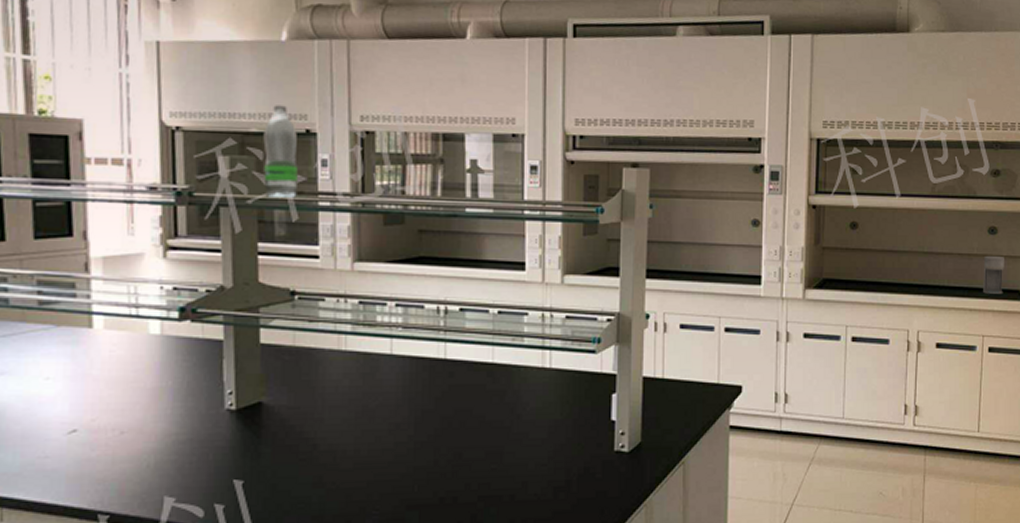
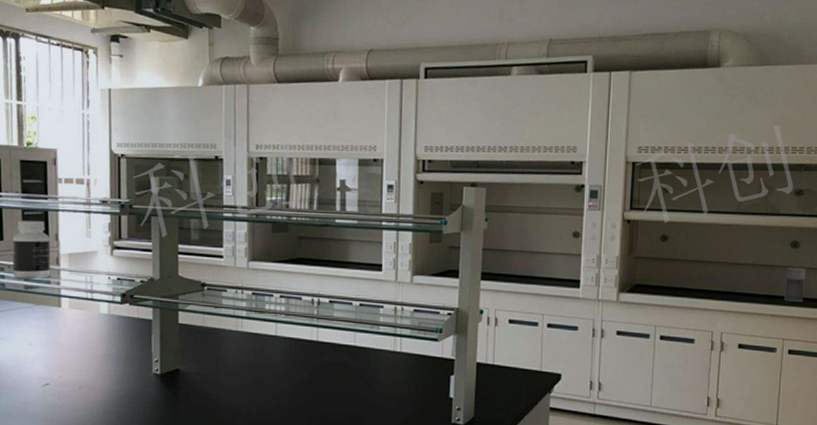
medicine bottle: none [19,213,77,292] -> present [12,220,51,280]
bottle: present [263,105,298,198] -> none [183,137,209,210]

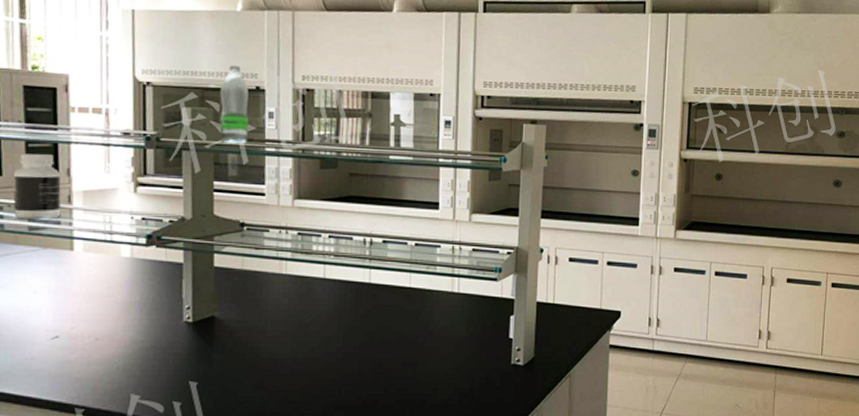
bottle: none [183,137,209,210] -> present [220,65,249,144]
container: present [784,267,807,302] -> none [828,204,848,238]

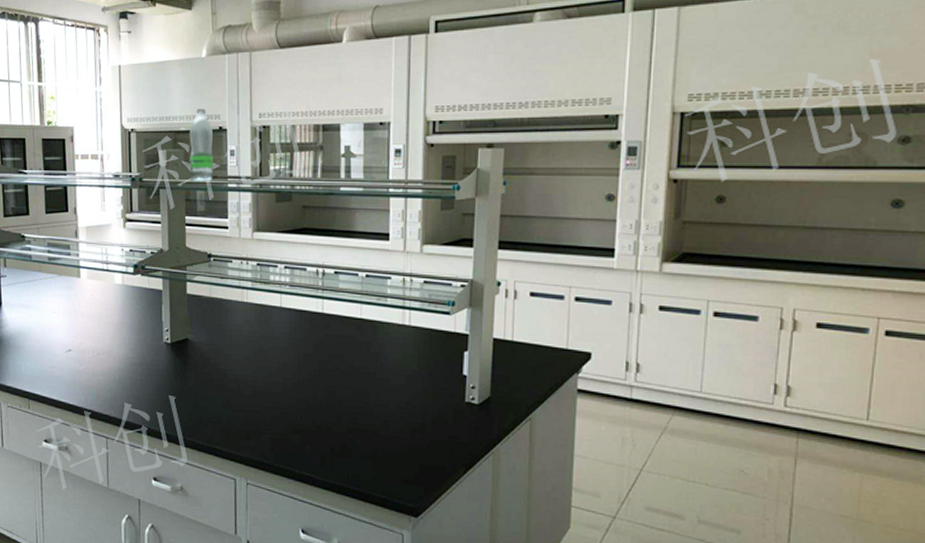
medicine bottle: present [13,153,62,220] -> none [37,195,71,252]

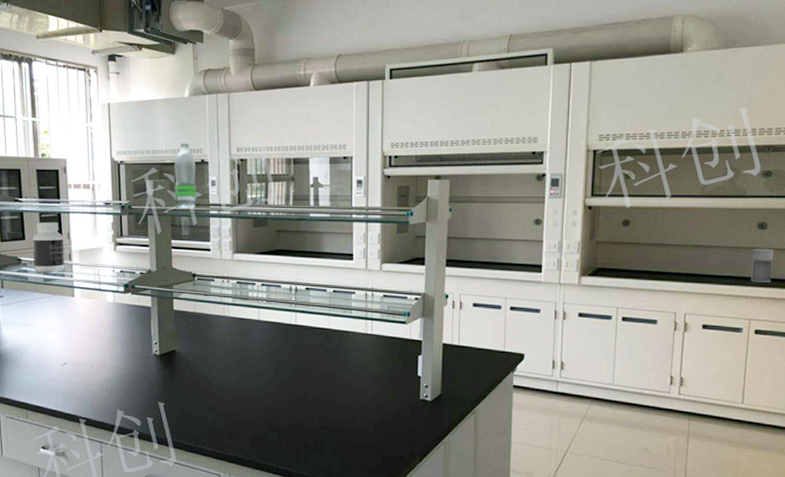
medicine bottle: none [37,195,71,252] -> present [33,221,65,273]
container: none [881,231,913,273] -> present [751,248,775,283]

